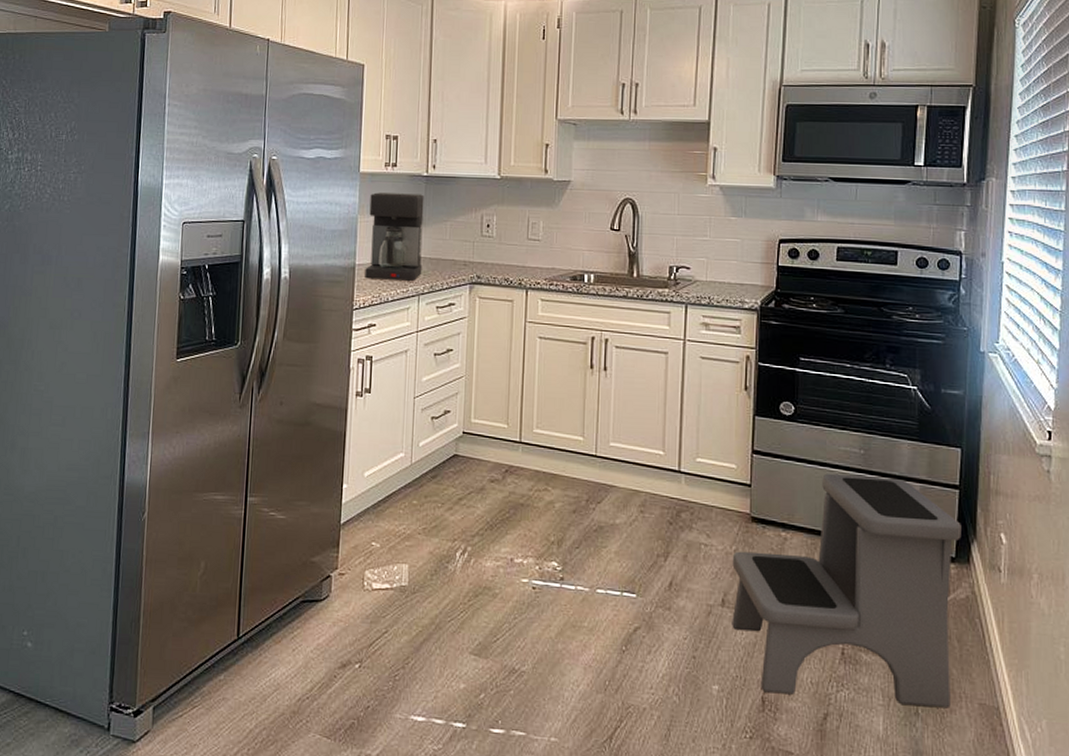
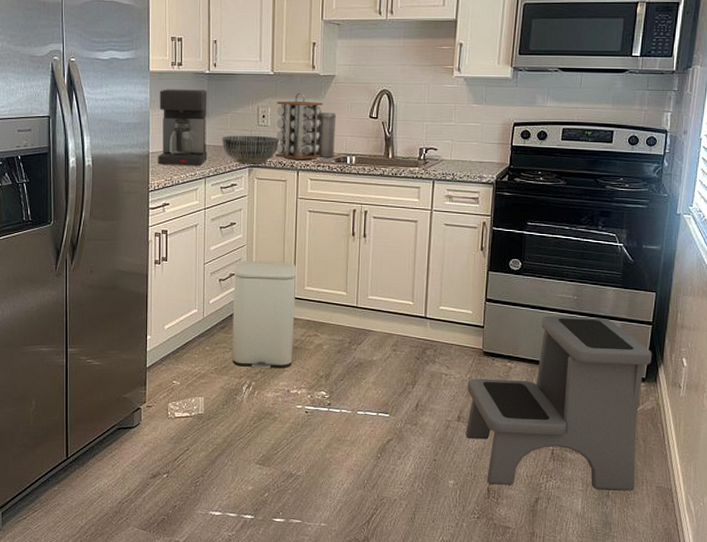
bowl: none [439,246,506,281] -> present [222,135,280,164]
pedal bin: none [444,394,524,532] -> present [232,260,297,370]
spice rack: none [500,198,556,278] -> present [275,91,323,161]
canister: none [548,222,572,275] -> present [316,112,337,158]

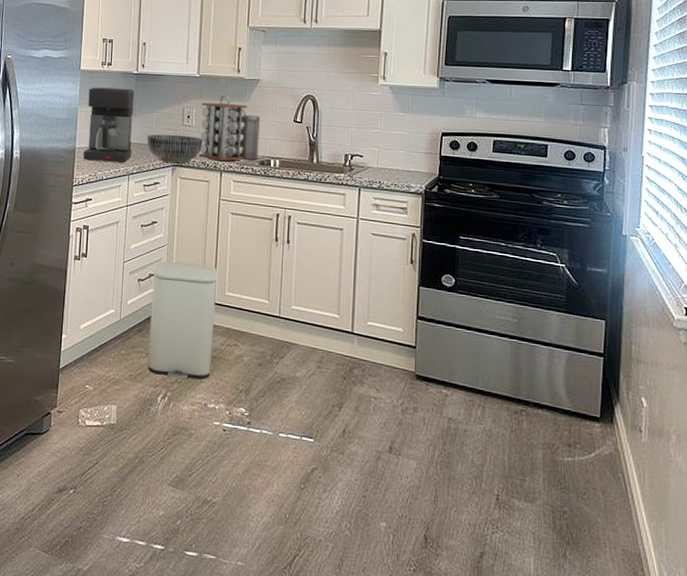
step stool: present [465,315,652,491] -> none [398,338,606,553]

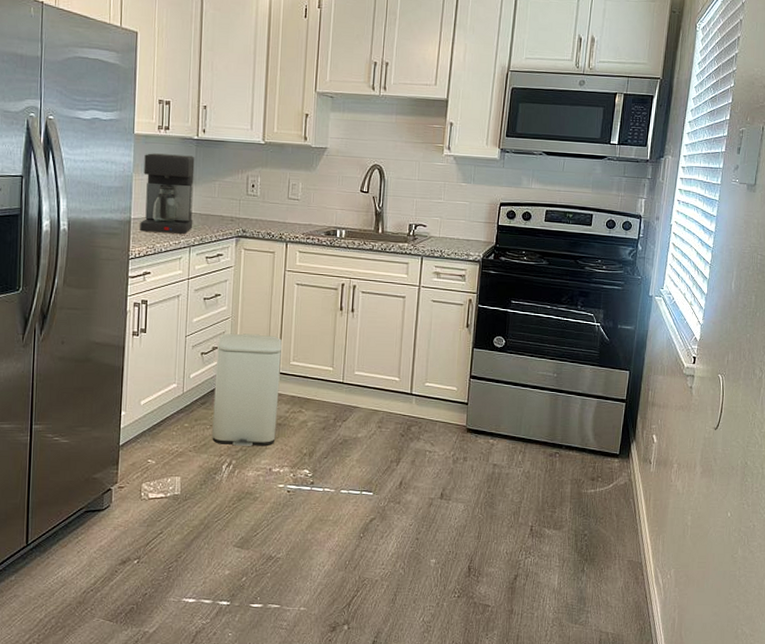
bowl: present [146,134,204,164] -> none [208,204,269,235]
spice rack: present [198,94,247,162] -> none [263,162,314,233]
canister: present [239,114,261,160] -> none [305,184,328,230]

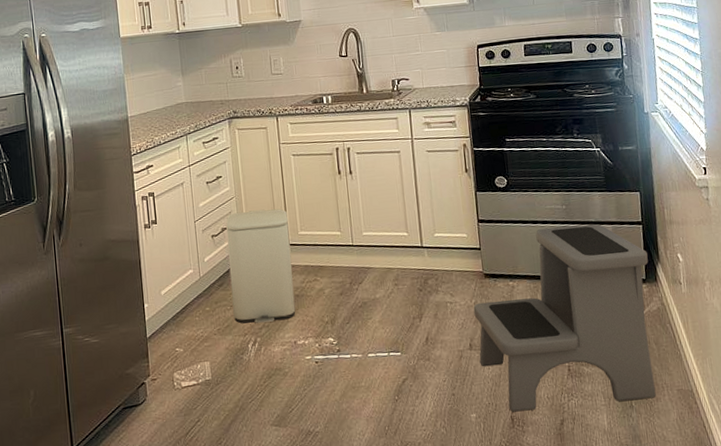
coffee maker: present [140,153,195,235] -> none [132,49,187,128]
step stool: none [448,392,625,566] -> present [473,223,656,412]

